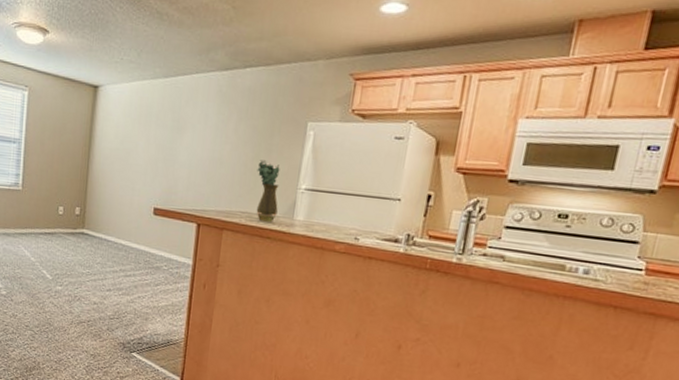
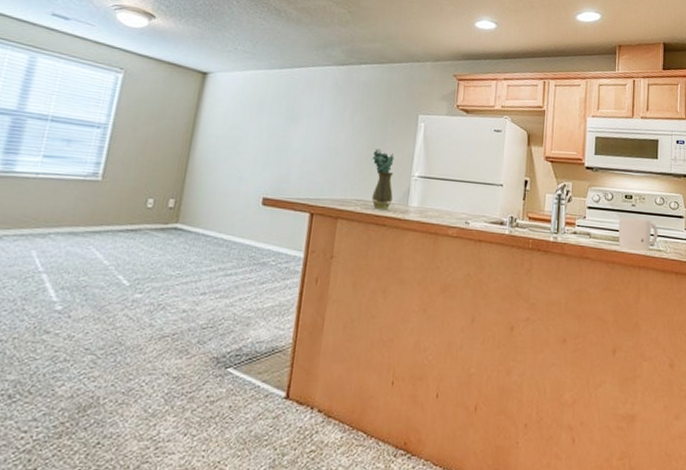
mug: none [540,238,599,281] -> present [618,216,658,252]

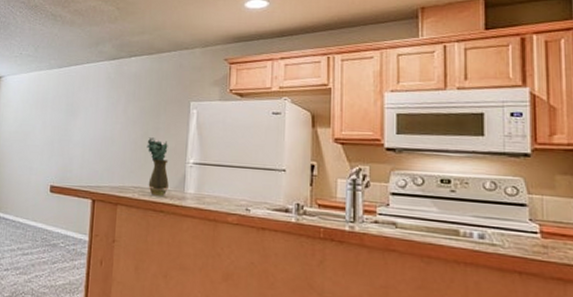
mug: present [618,216,658,252] -> none [434,204,490,246]

